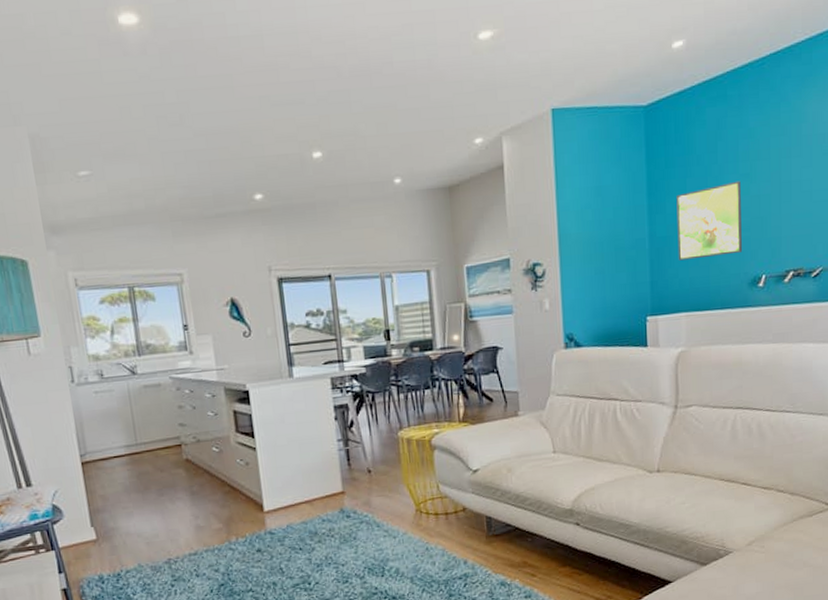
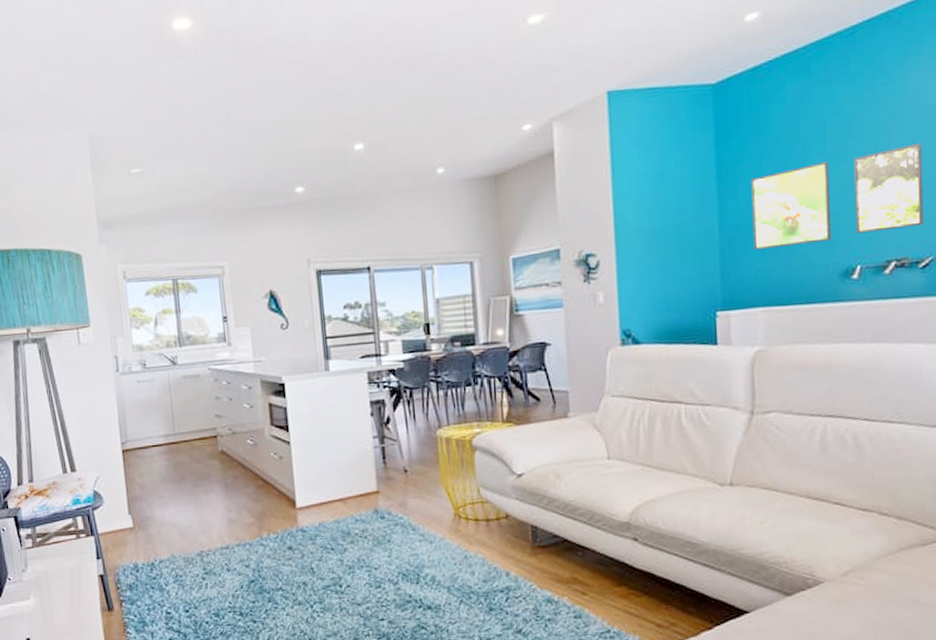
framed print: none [762,166,816,246] -> present [854,142,924,233]

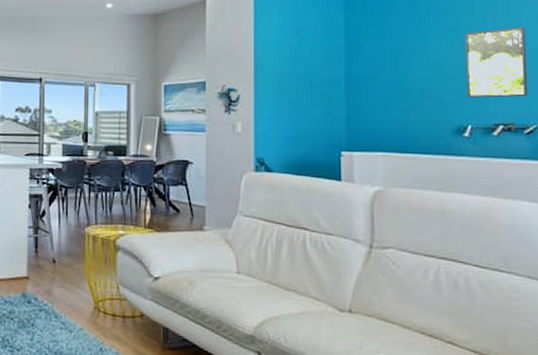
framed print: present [751,161,832,250] -> none [375,33,446,102]

